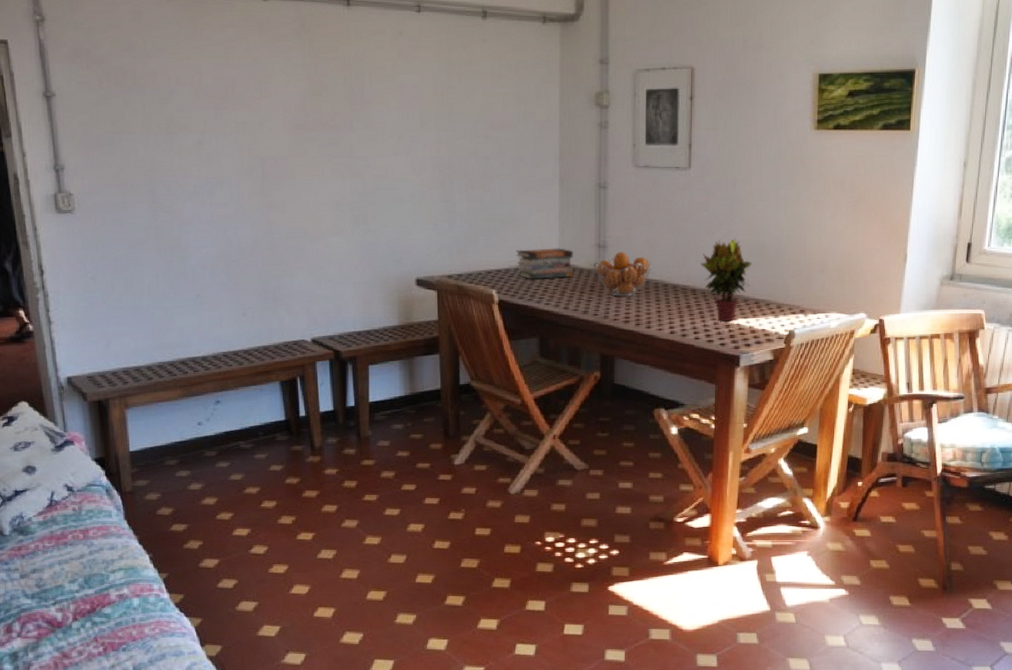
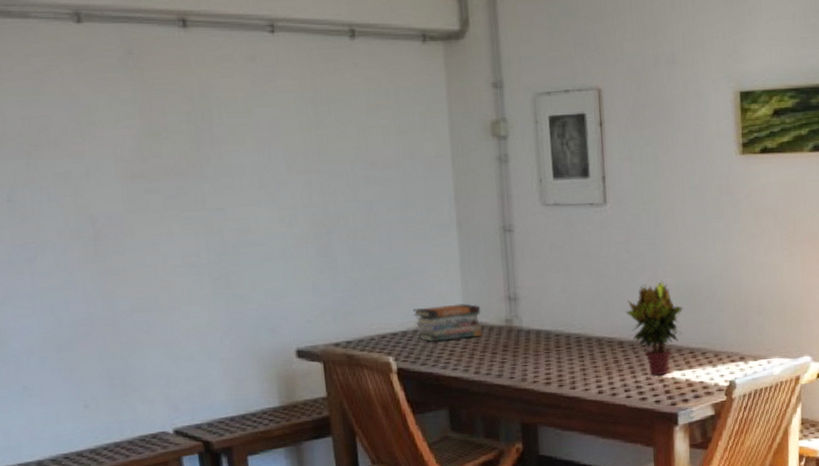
fruit basket: present [595,252,652,297] -> none [506,304,572,355]

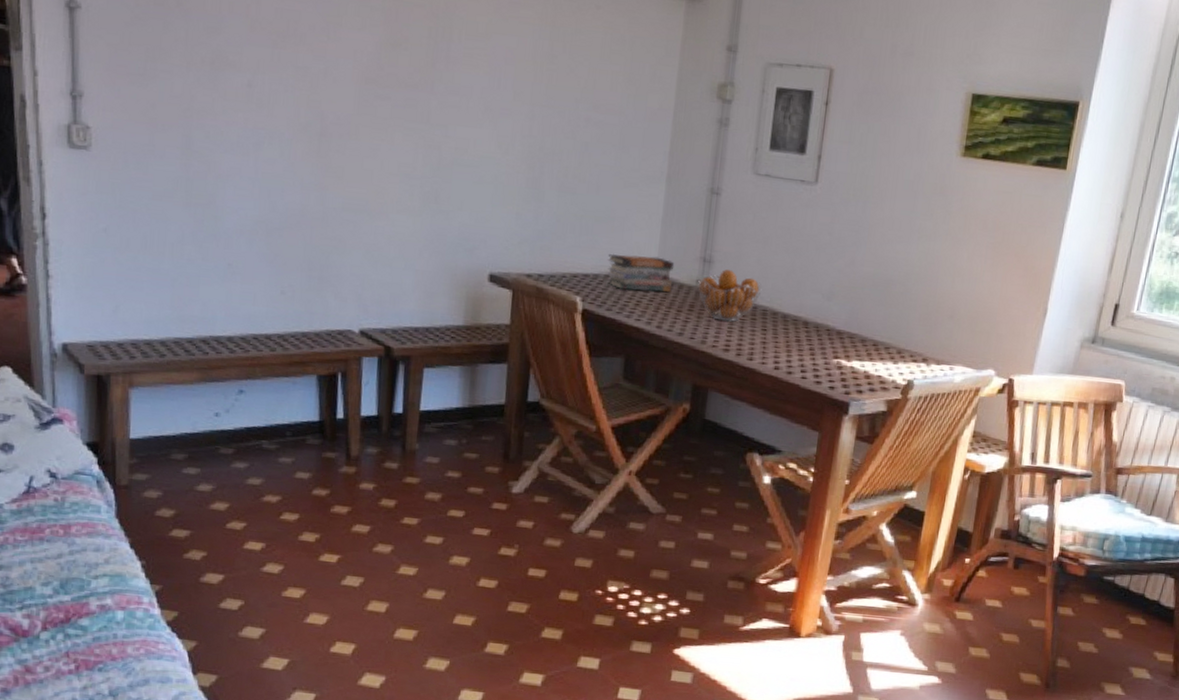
fruit basket: none [506,304,572,355] -> present [697,269,762,322]
potted plant: present [626,280,684,376] -> none [817,268,875,363]

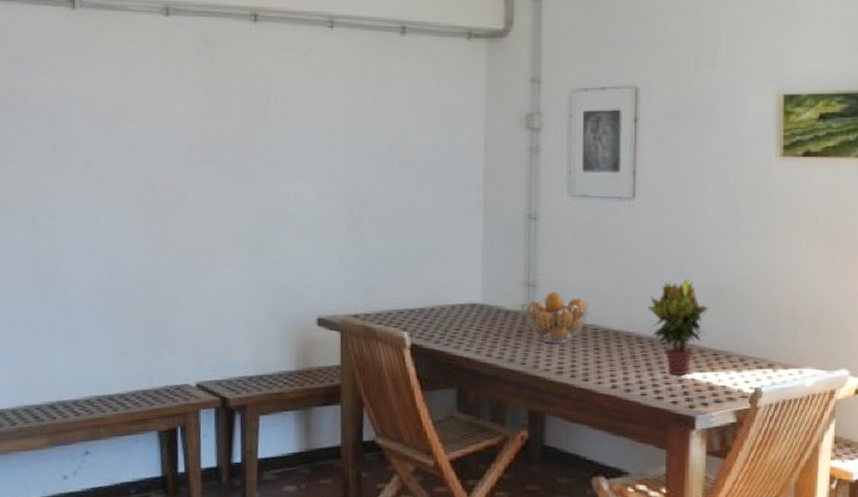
book stack: present [607,253,675,292] -> none [431,286,499,321]
potted plant: none [817,268,875,363] -> present [647,278,709,376]

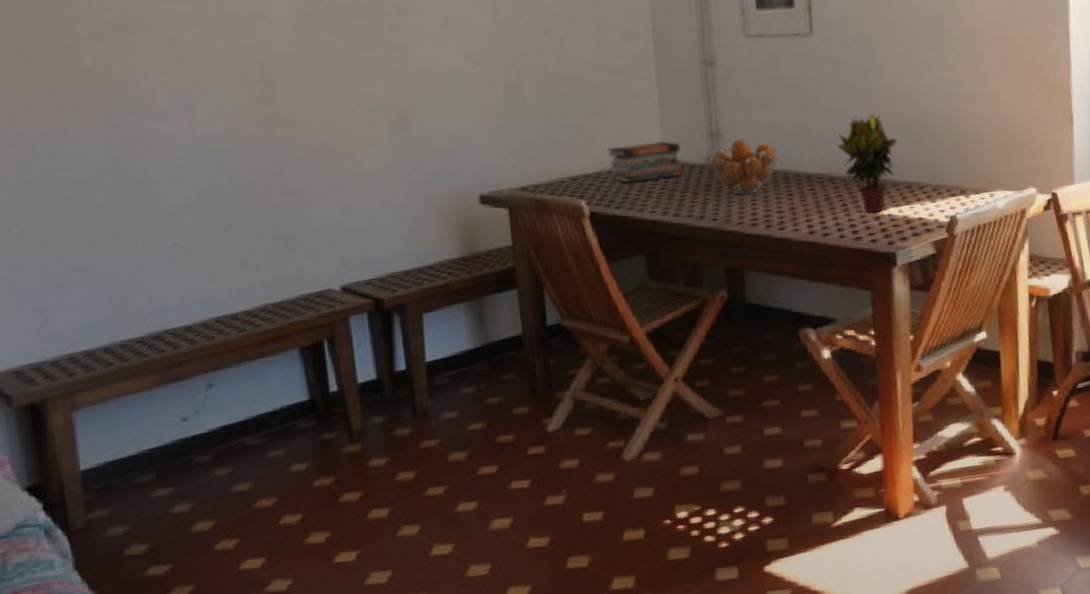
book stack: none [431,286,499,321] -> present [607,141,683,183]

